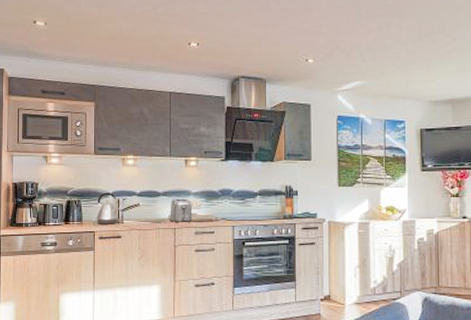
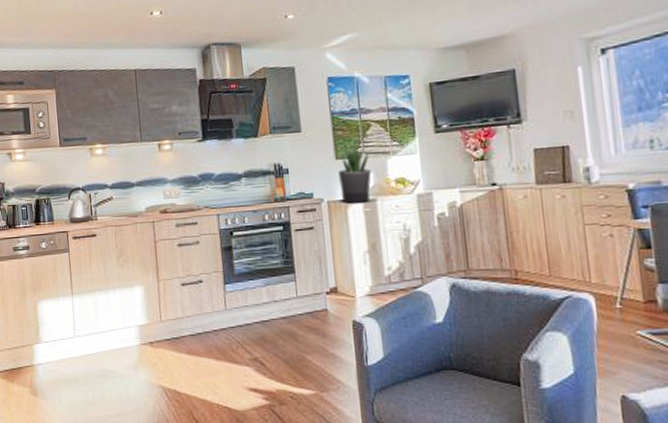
toaster: present [170,199,193,223] -> none [146,187,172,216]
planter: none [340,173,367,226] -> present [339,144,372,204]

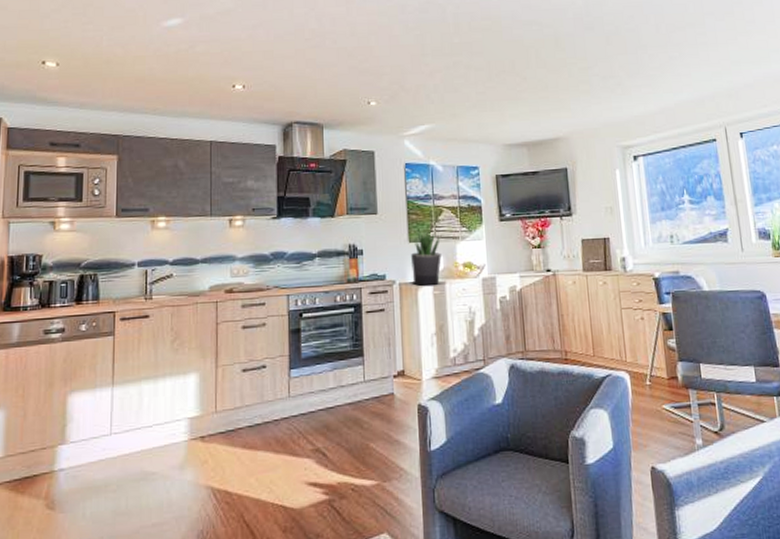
kettle: present [67,187,93,223] -> none [117,262,148,302]

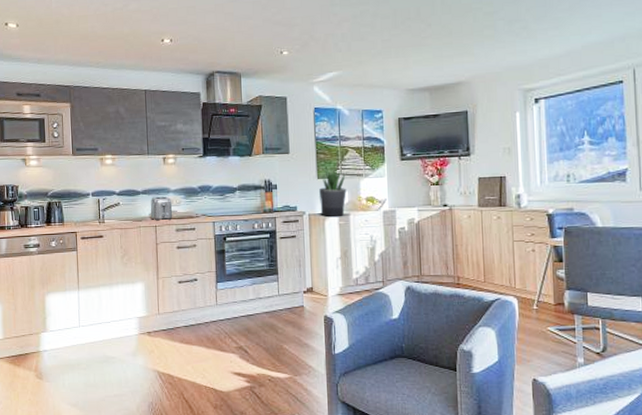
toaster: none [210,265,239,296] -> present [150,196,173,221]

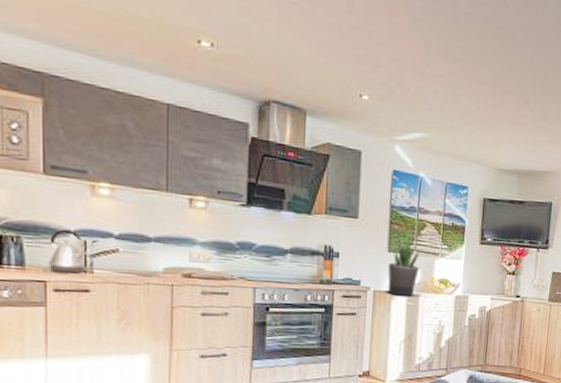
kettle: none [77,192,101,225] -> present [48,229,88,274]
toaster: present [150,196,173,221] -> none [165,247,199,280]

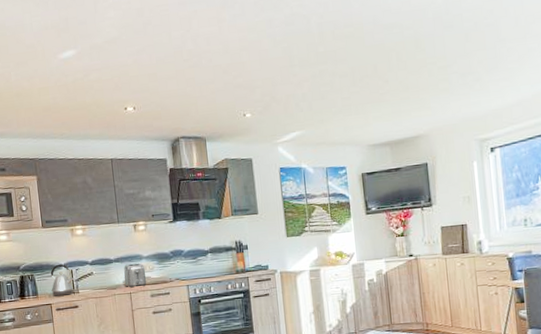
toaster: none [165,247,199,280] -> present [123,263,147,288]
planter: present [387,238,420,297] -> none [289,224,316,274]

